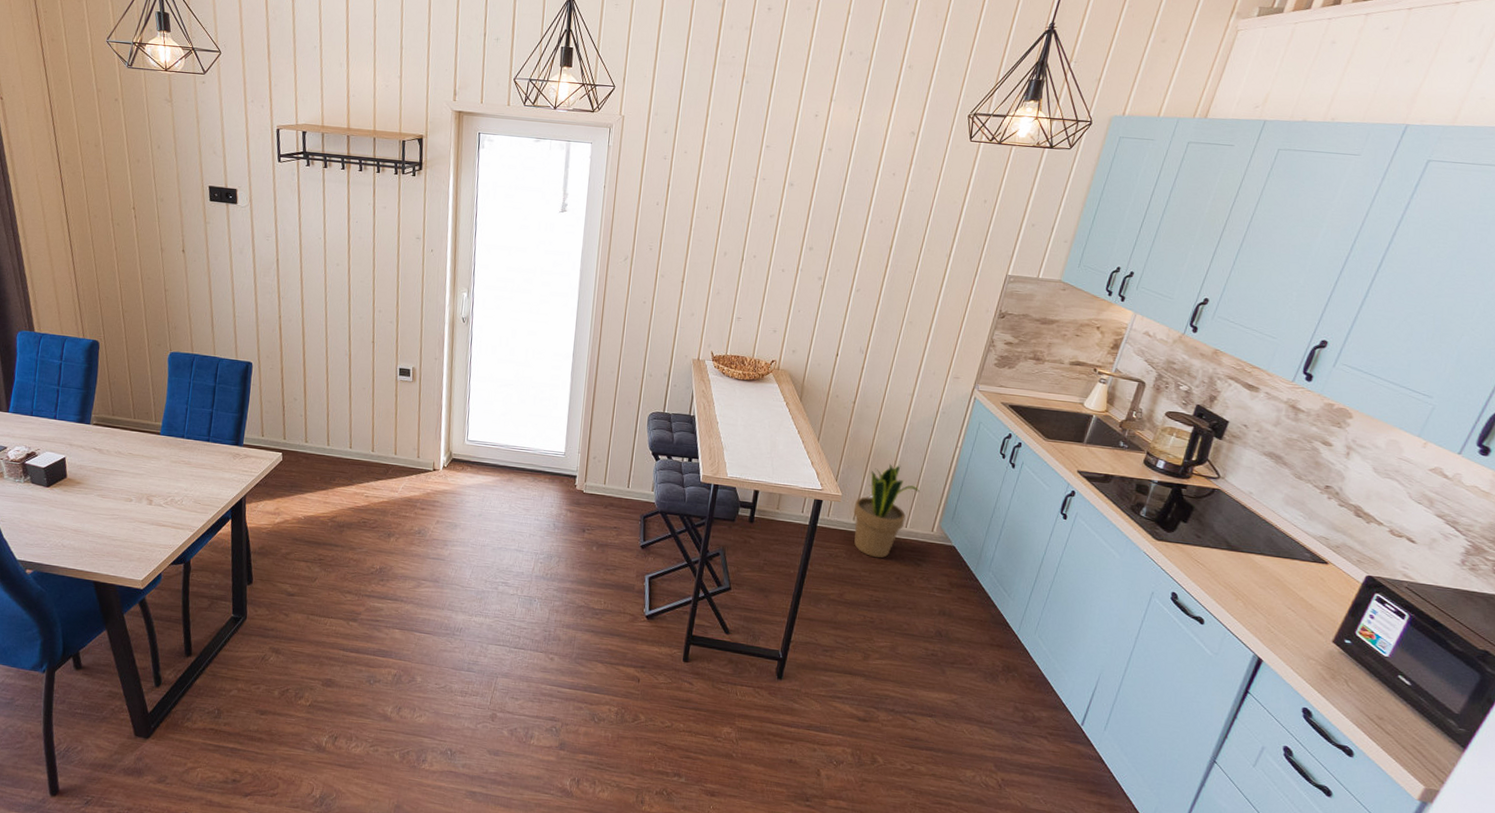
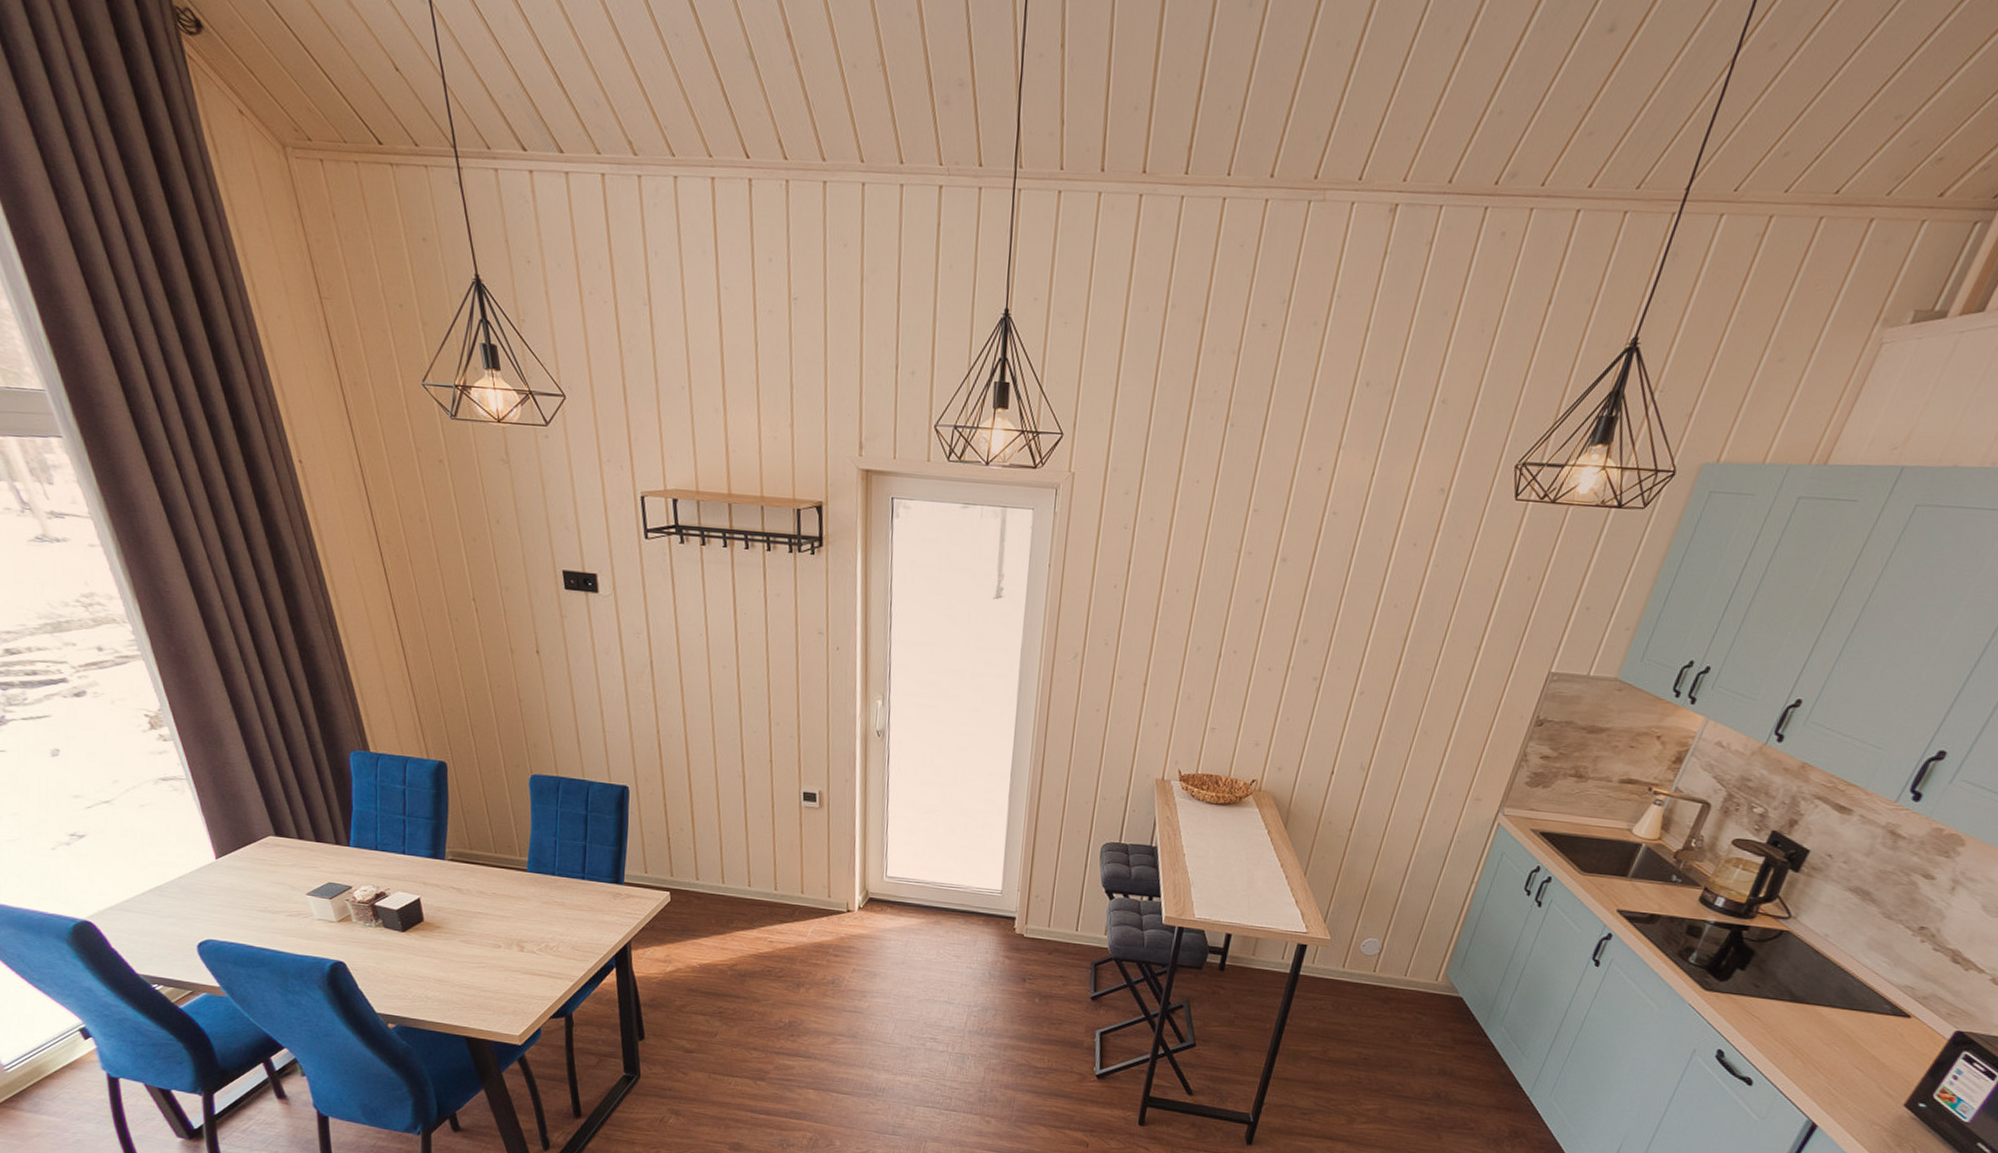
potted plant: present [853,463,920,558] -> none [1342,902,1424,1011]

